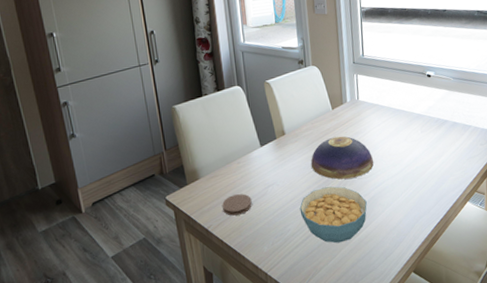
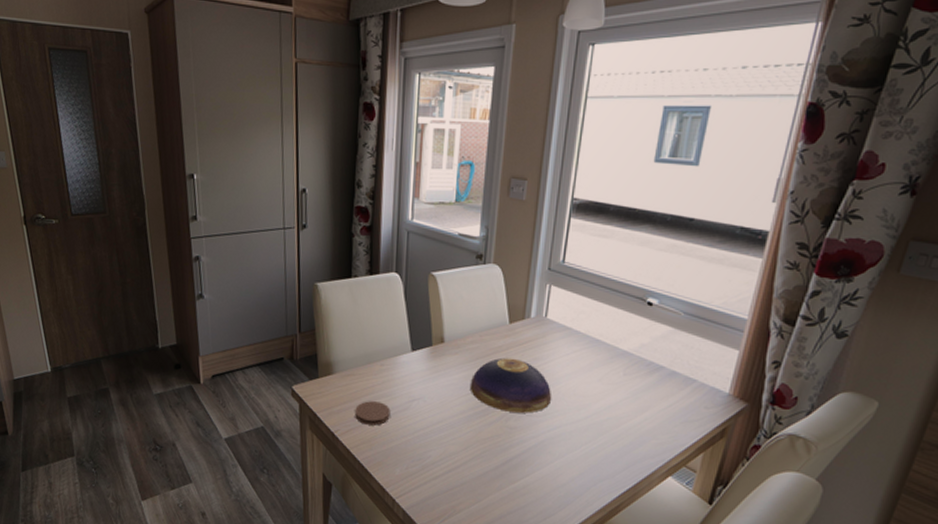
cereal bowl: present [299,186,367,243] -> none [446,416,533,487]

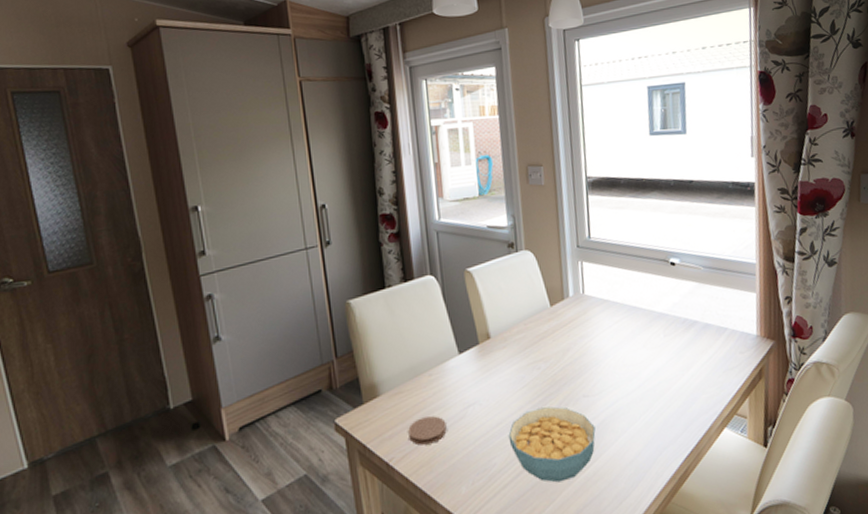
cereal bowl: none [446,416,533,487] -> present [508,406,596,483]
decorative bowl: present [469,357,551,413] -> none [523,340,604,398]

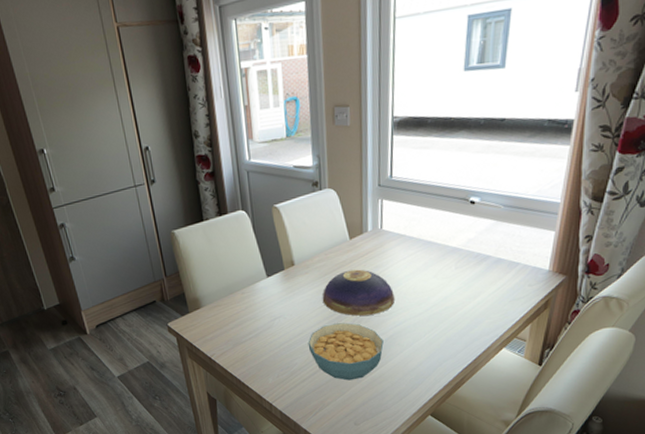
coaster: present [408,416,447,445] -> none [226,325,257,346]
decorative bowl: none [523,340,604,398] -> present [322,269,394,316]

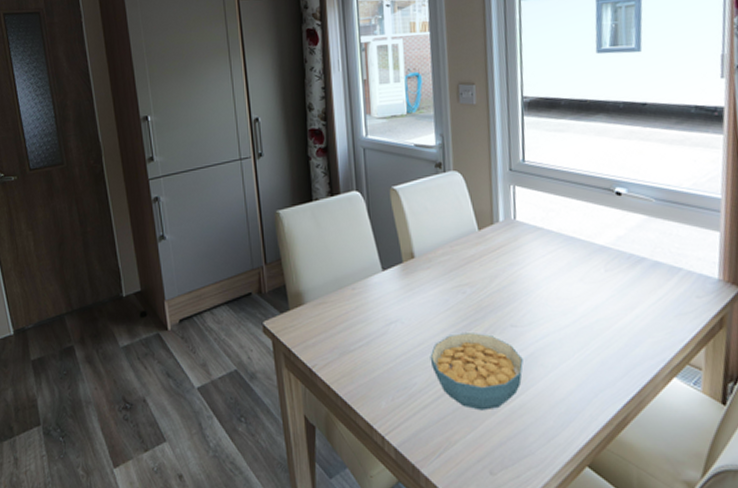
decorative bowl: present [322,269,394,316] -> none [447,266,534,325]

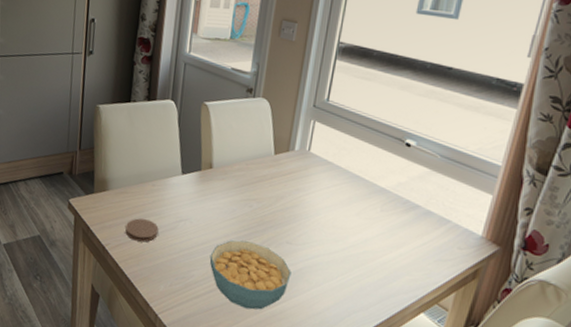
coaster: none [331,329,368,356] -> present [125,218,159,243]

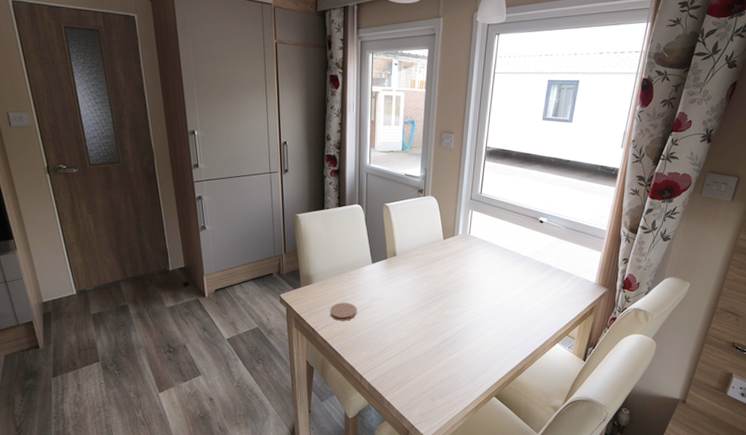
cereal bowl: present [209,240,291,310] -> none [399,309,462,360]

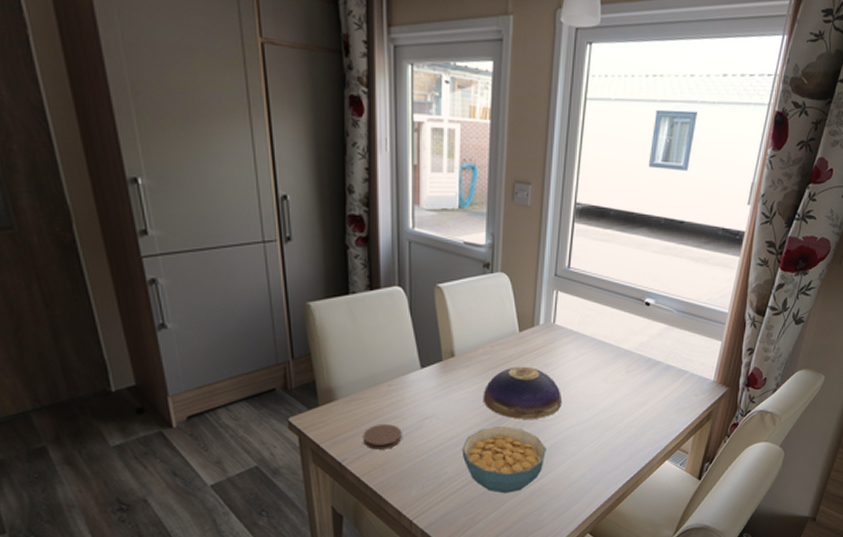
cereal bowl: none [399,309,462,360] -> present [462,426,546,494]
decorative bowl: none [416,265,474,305] -> present [483,366,561,419]

